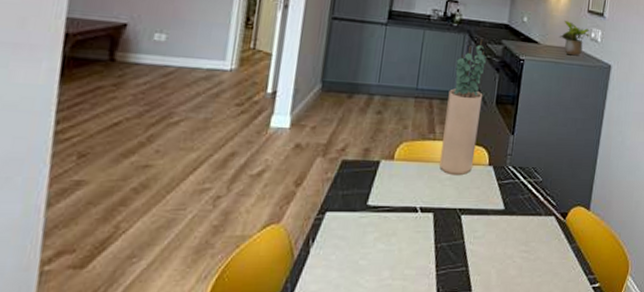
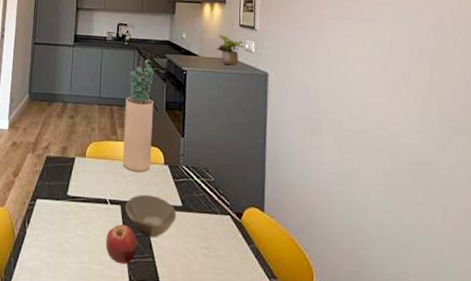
fruit: none [411,233,450,277] -> present [105,224,137,264]
bowl: none [439,199,498,246] -> present [126,194,177,238]

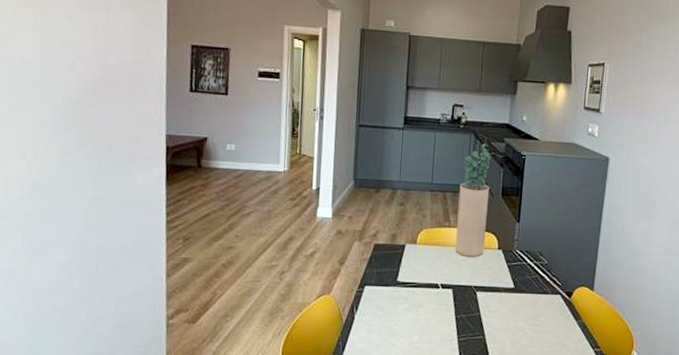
fruit: present [105,224,137,264] -> none [436,306,469,343]
bowl: present [126,194,177,238] -> none [457,278,509,318]
potted plant: present [215,35,244,66] -> none [557,118,587,150]

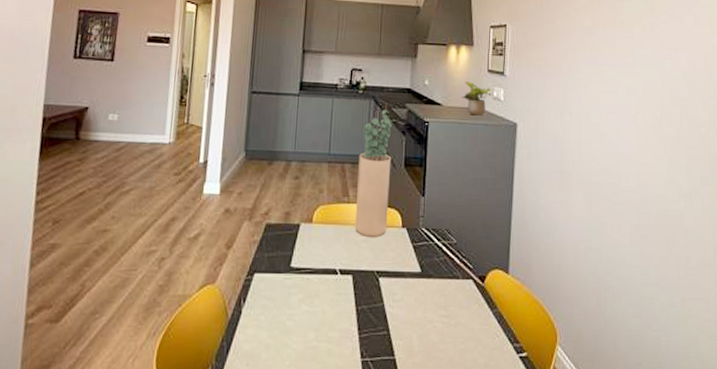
potted plant: none [557,118,587,150] -> present [461,82,492,116]

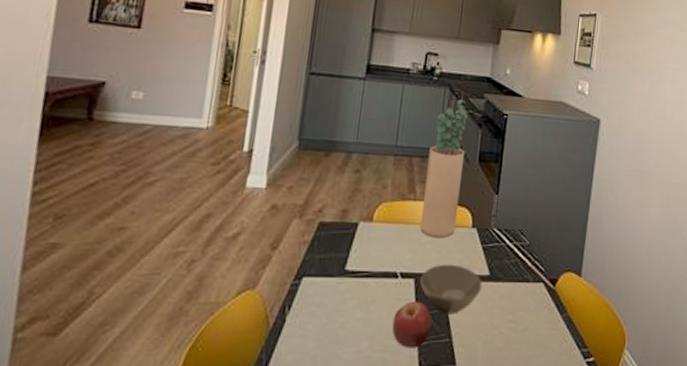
fruit: none [334,296,371,340] -> present [391,301,433,349]
bowl: none [358,261,415,309] -> present [420,264,483,315]
potted plant: present [461,82,492,116] -> none [544,73,577,110]

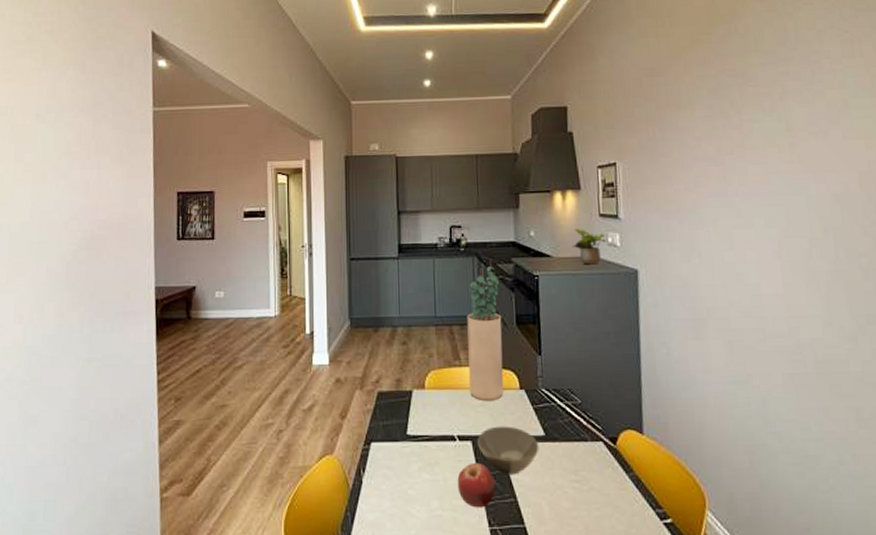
potted plant: none [544,73,577,110] -> present [572,229,606,265]

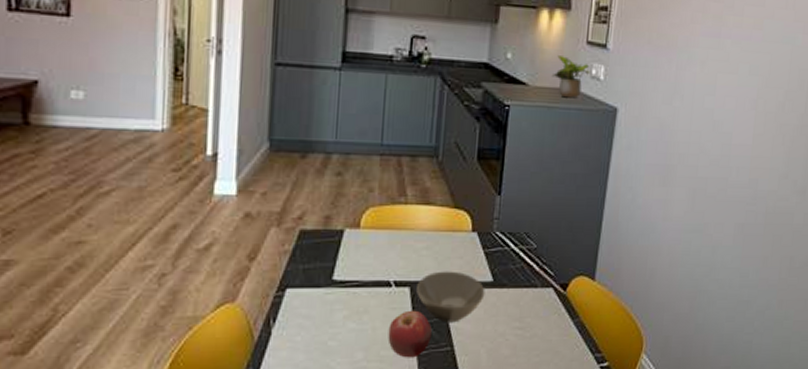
vase: present [467,260,504,402] -> none [413,82,465,244]

